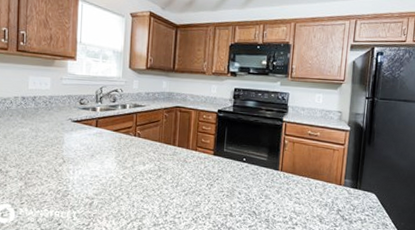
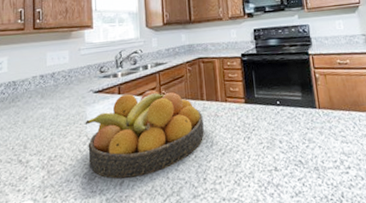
fruit bowl: none [62,128,172,201] -> present [85,90,204,179]

